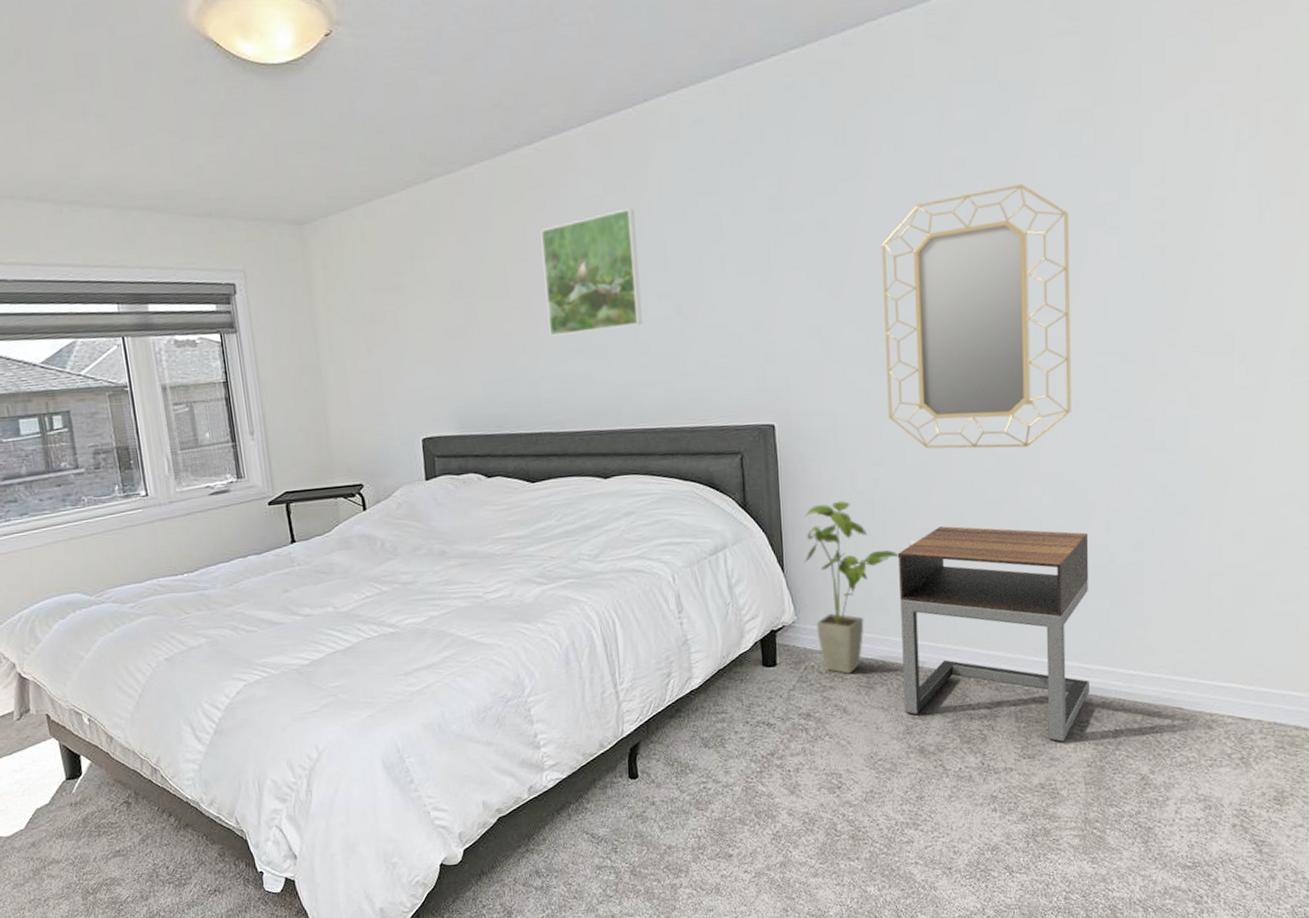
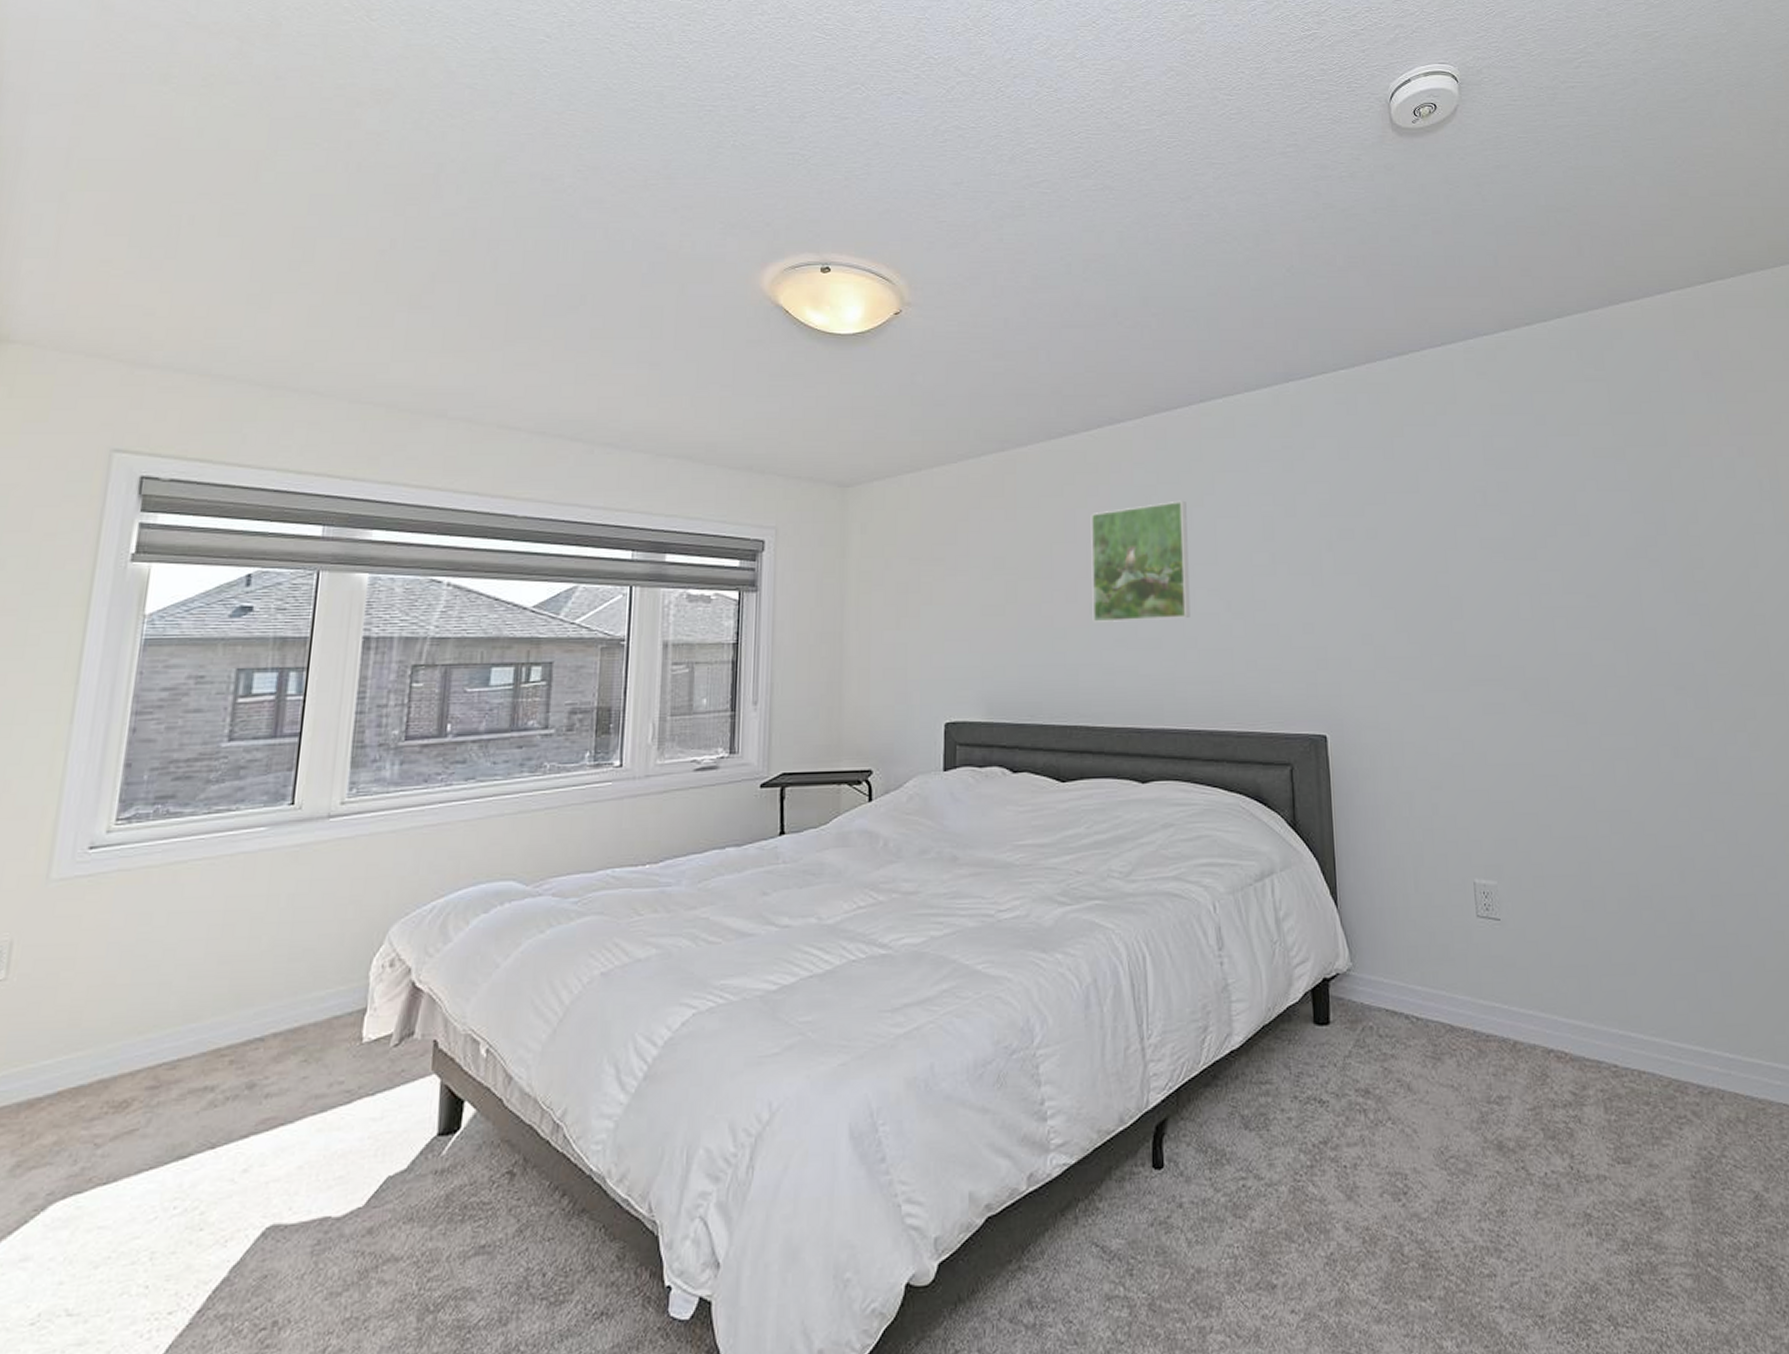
house plant: present [804,500,900,674] -> none [1360,826,1464,1039]
home mirror: present [881,184,1071,449] -> none [1431,512,1633,780]
nightstand: present [898,526,1089,742] -> none [1462,864,1684,1143]

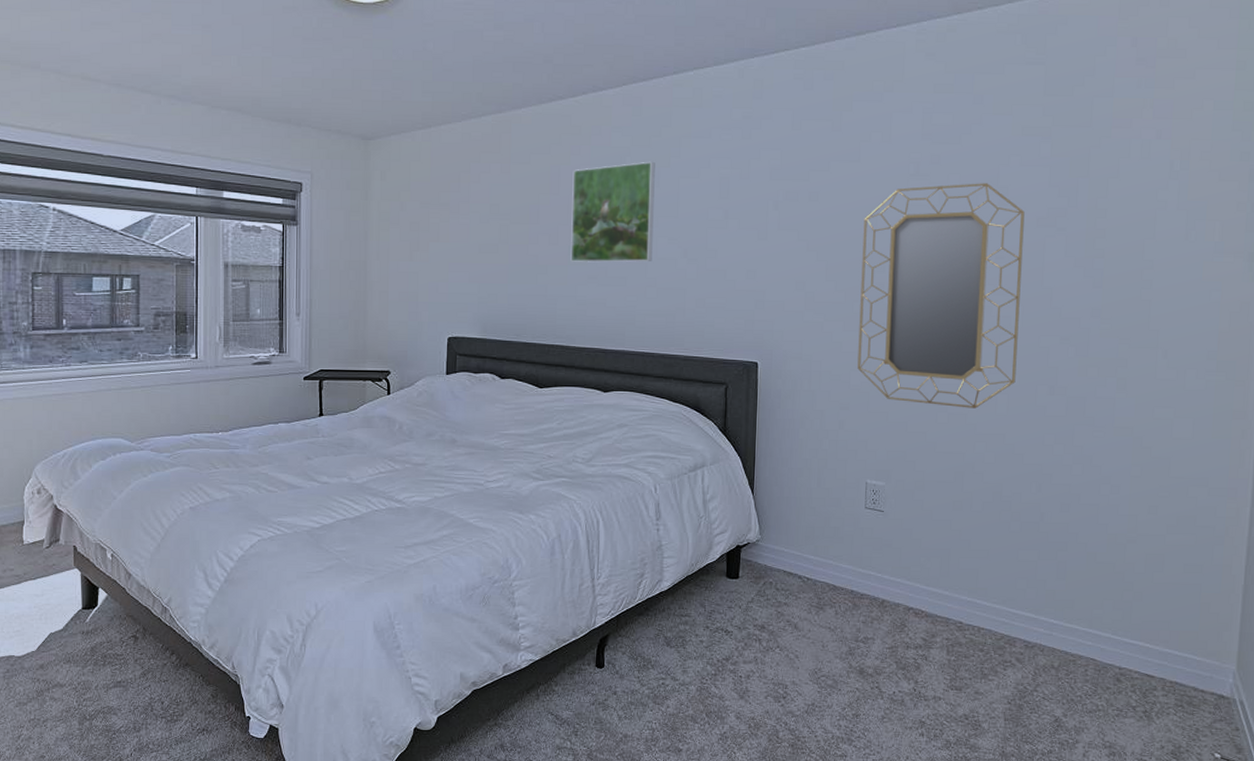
home mirror: none [1431,512,1633,780] -> present [857,183,1025,409]

